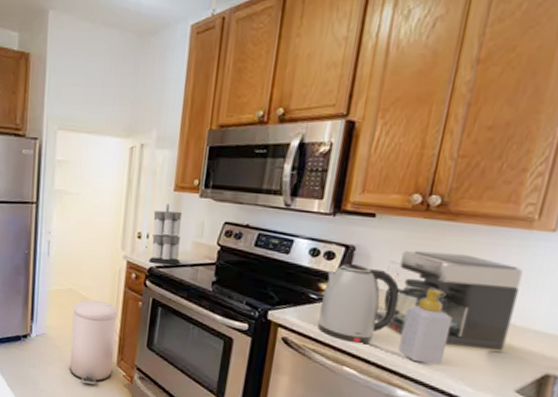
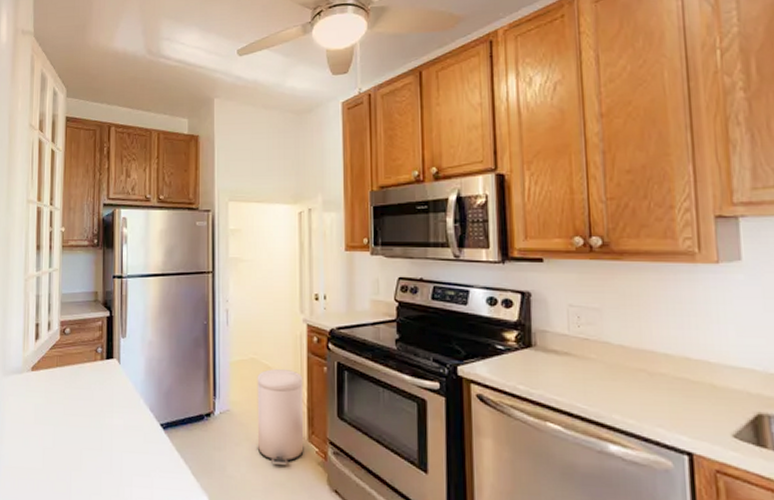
spice rack: present [148,203,182,265] -> none [328,263,361,326]
kettle: present [317,263,400,344] -> none [509,309,587,396]
coffee maker: present [374,250,523,352] -> none [566,292,707,392]
soap bottle: present [398,288,453,365] -> none [596,330,648,412]

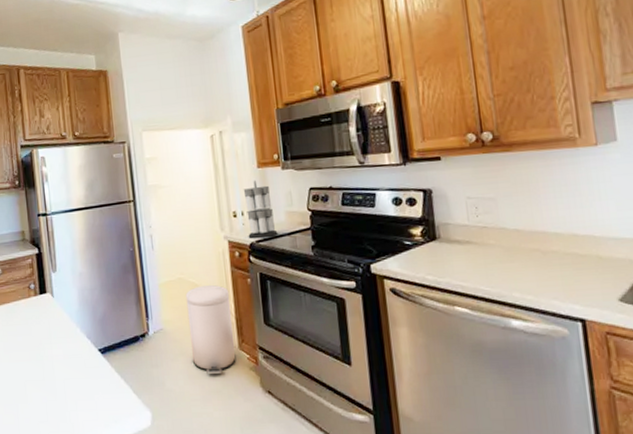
spice rack: none [328,263,361,326] -> present [243,180,278,239]

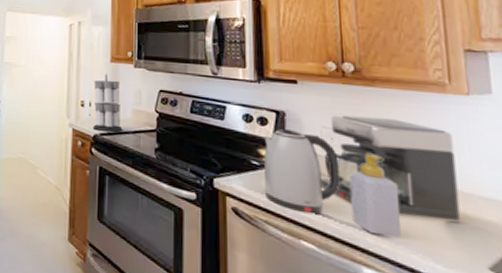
pedal bin: present [185,285,236,375] -> none [20,169,67,264]
kettle: none [415,205,487,282] -> present [264,128,340,215]
coffee maker: none [468,179,594,267] -> present [320,115,461,222]
soap bottle: none [494,215,543,289] -> present [349,153,401,238]

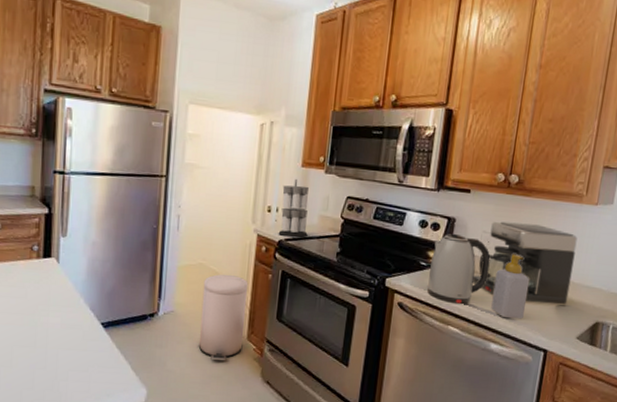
pedal bin: none [20,169,67,264] -> present [198,274,249,361]

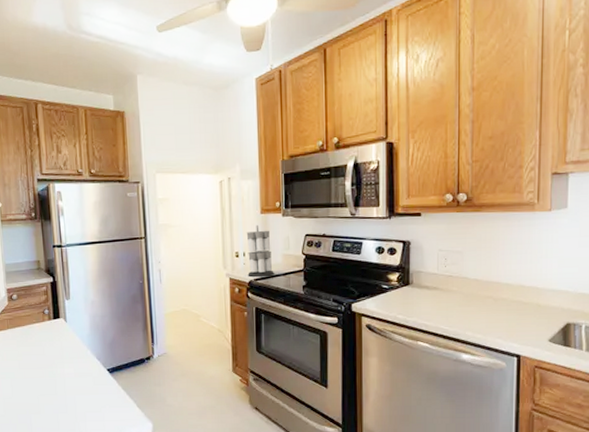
pedal bin: present [198,274,249,361] -> none [188,317,230,393]
kettle: present [426,233,491,305] -> none [391,255,450,321]
coffee maker: present [472,221,578,305] -> none [435,237,535,312]
soap bottle: present [491,254,530,319] -> none [457,267,493,329]

